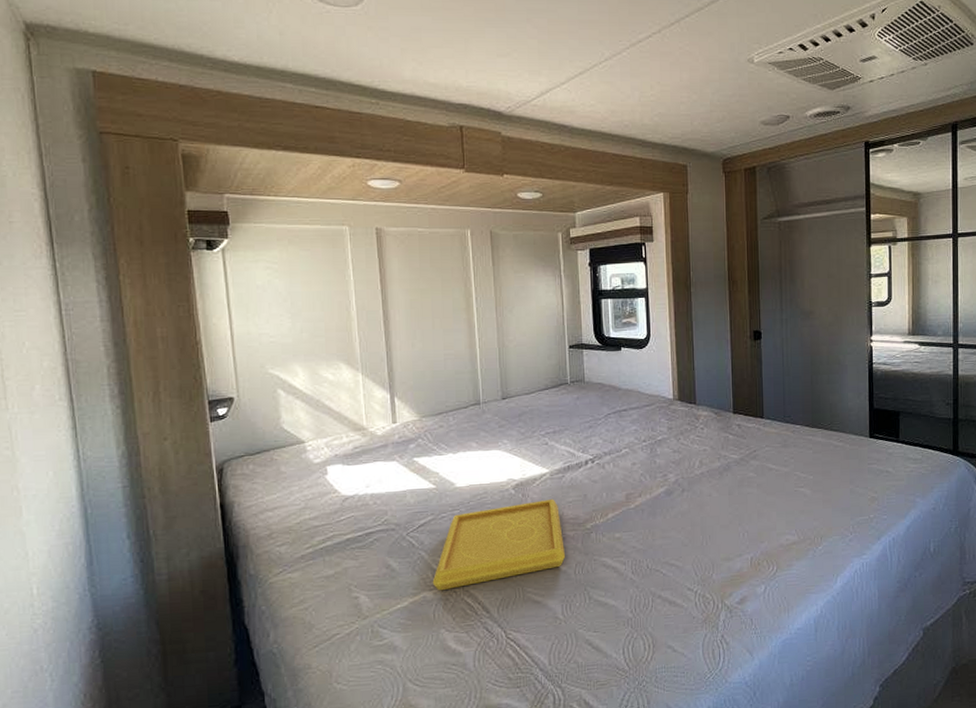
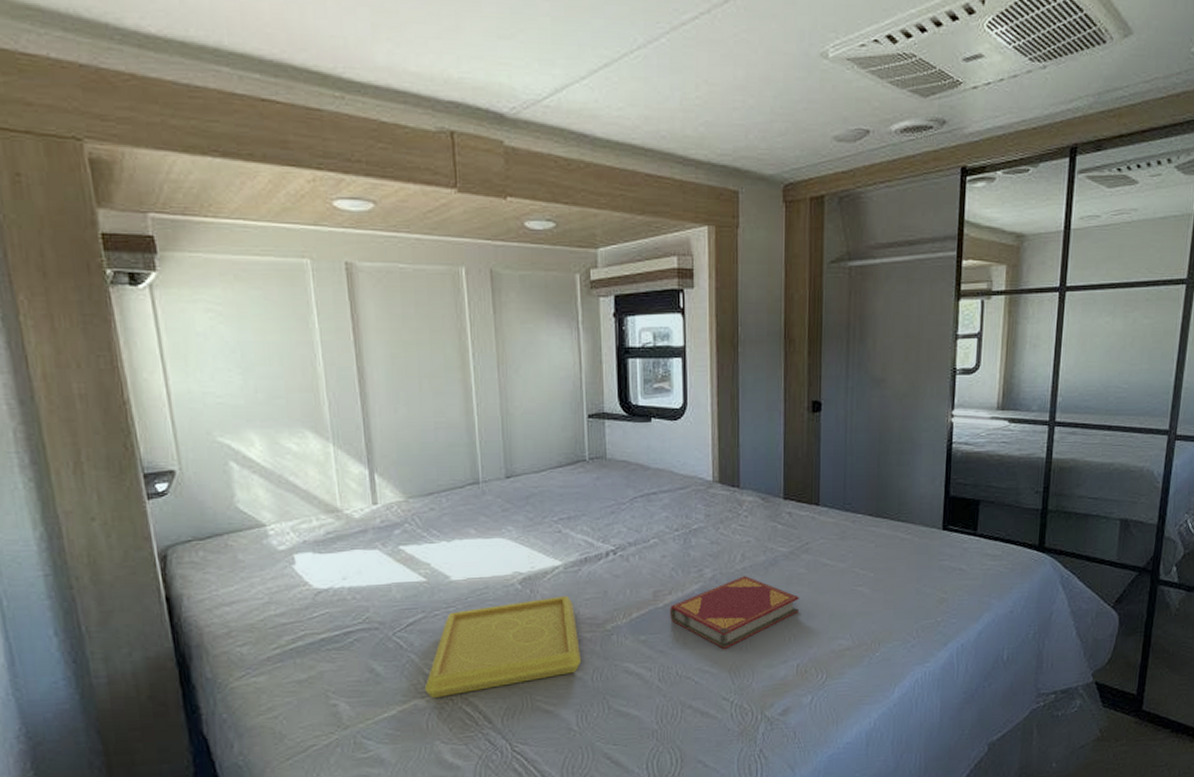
hardback book: none [640,480,750,545] -> present [670,576,799,650]

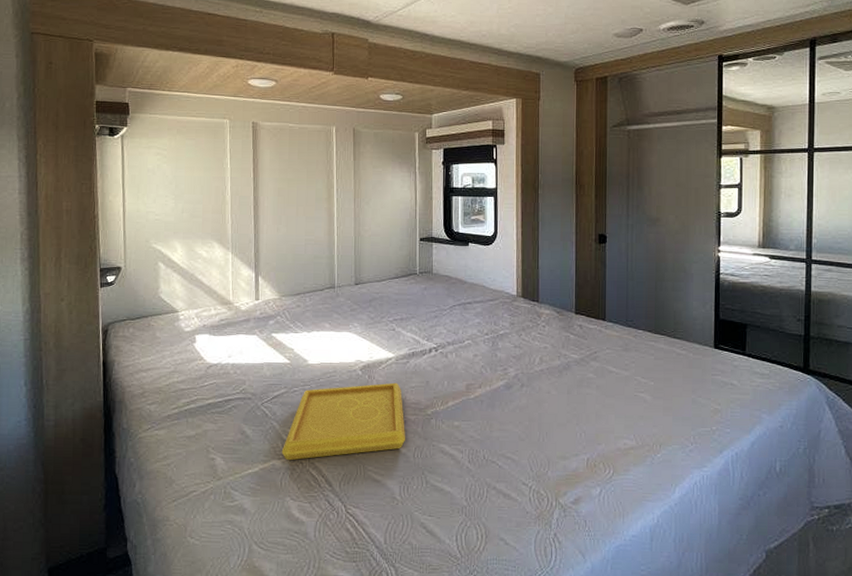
hardback book: present [670,576,799,650] -> none [480,377,589,440]

